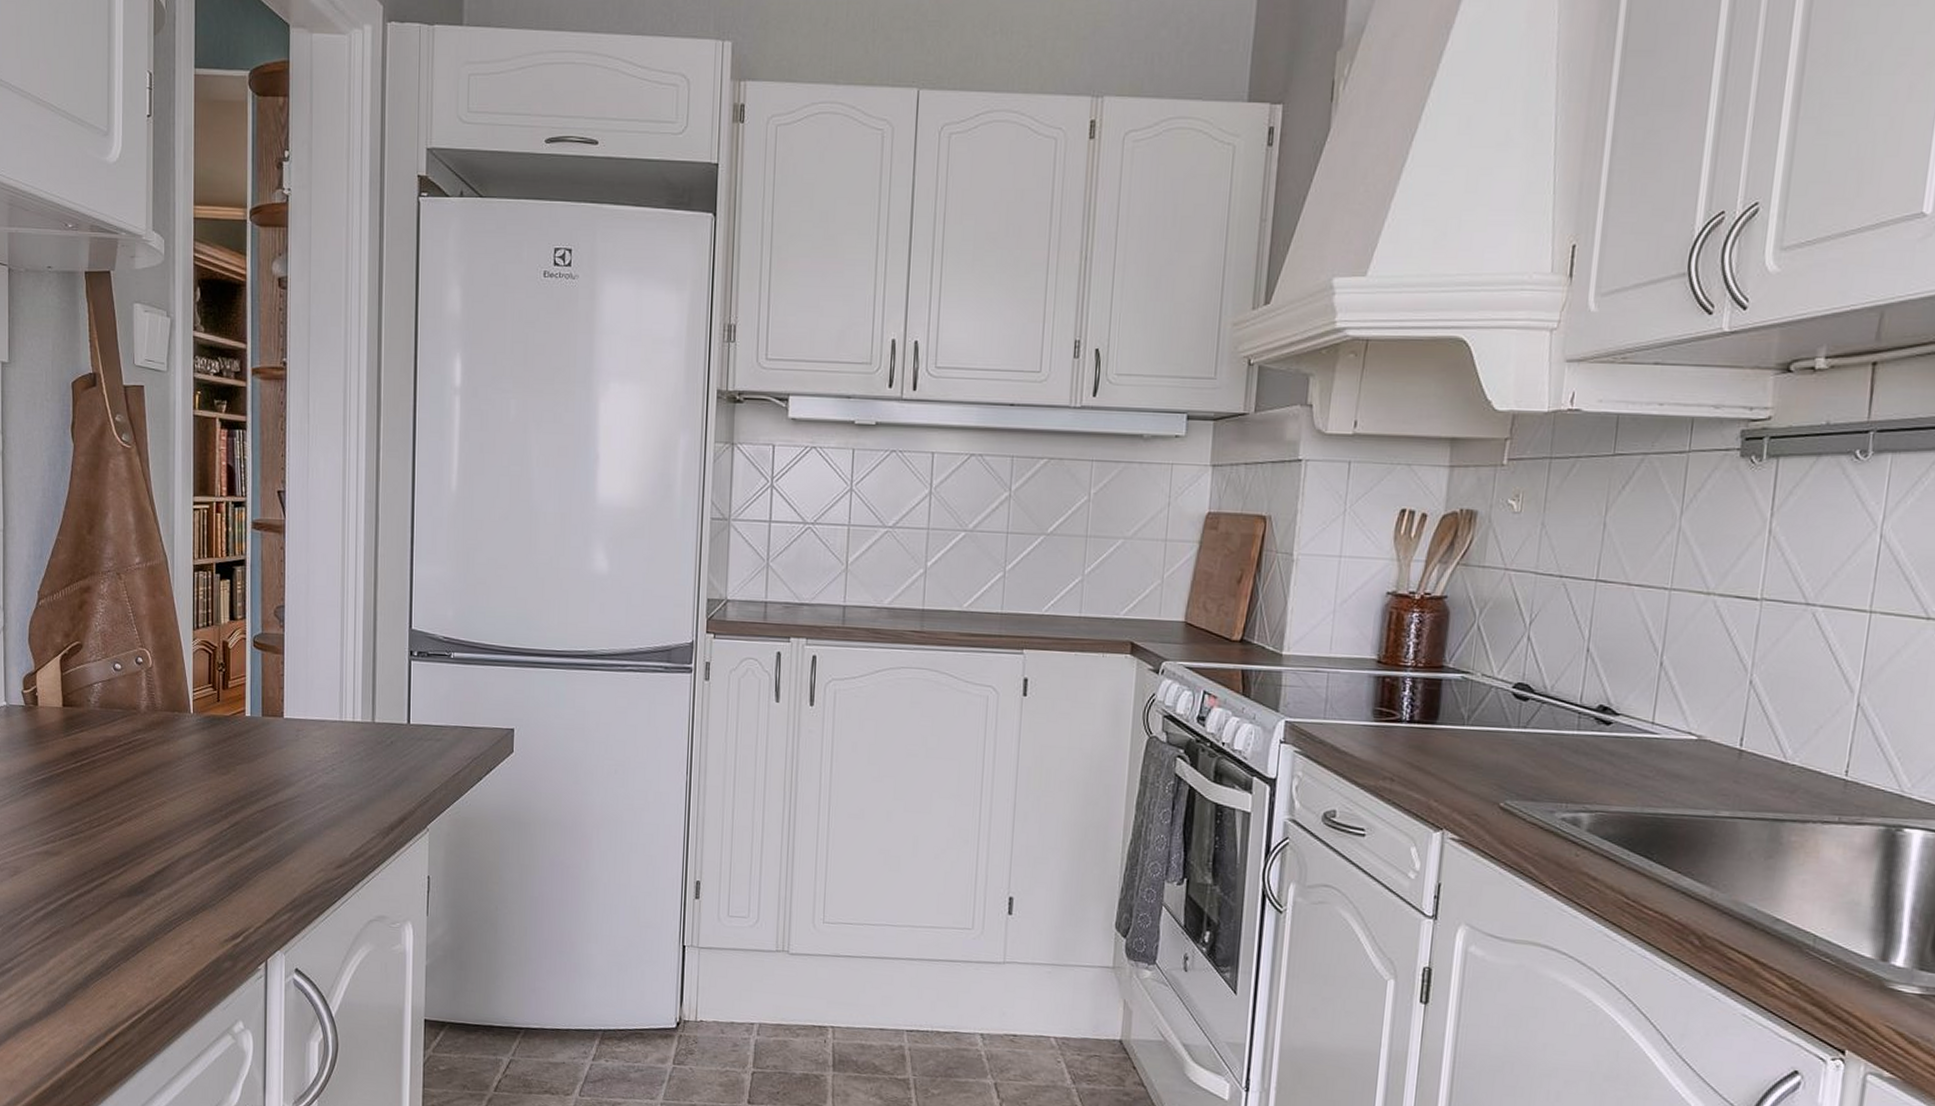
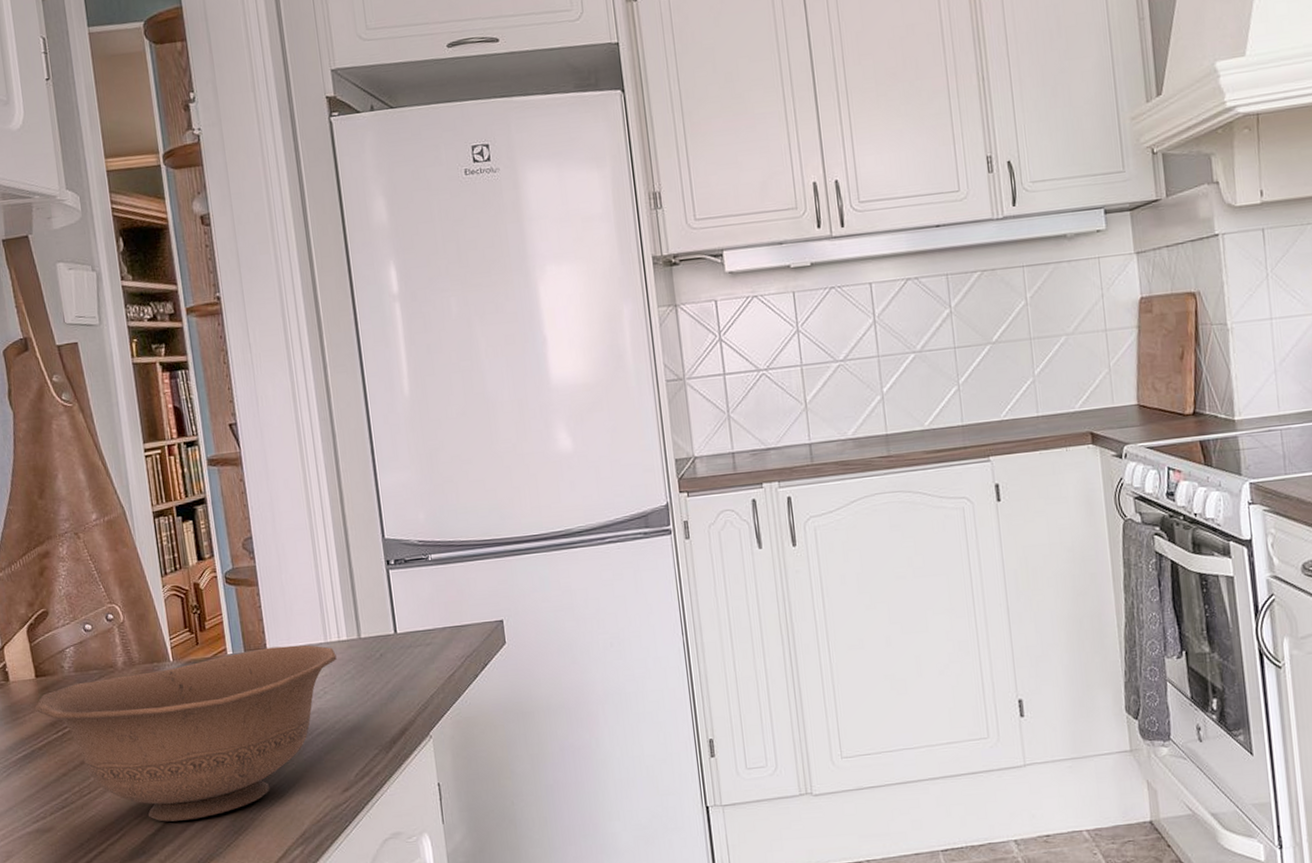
bowl: none [59,716,349,869] -> present [35,645,337,822]

